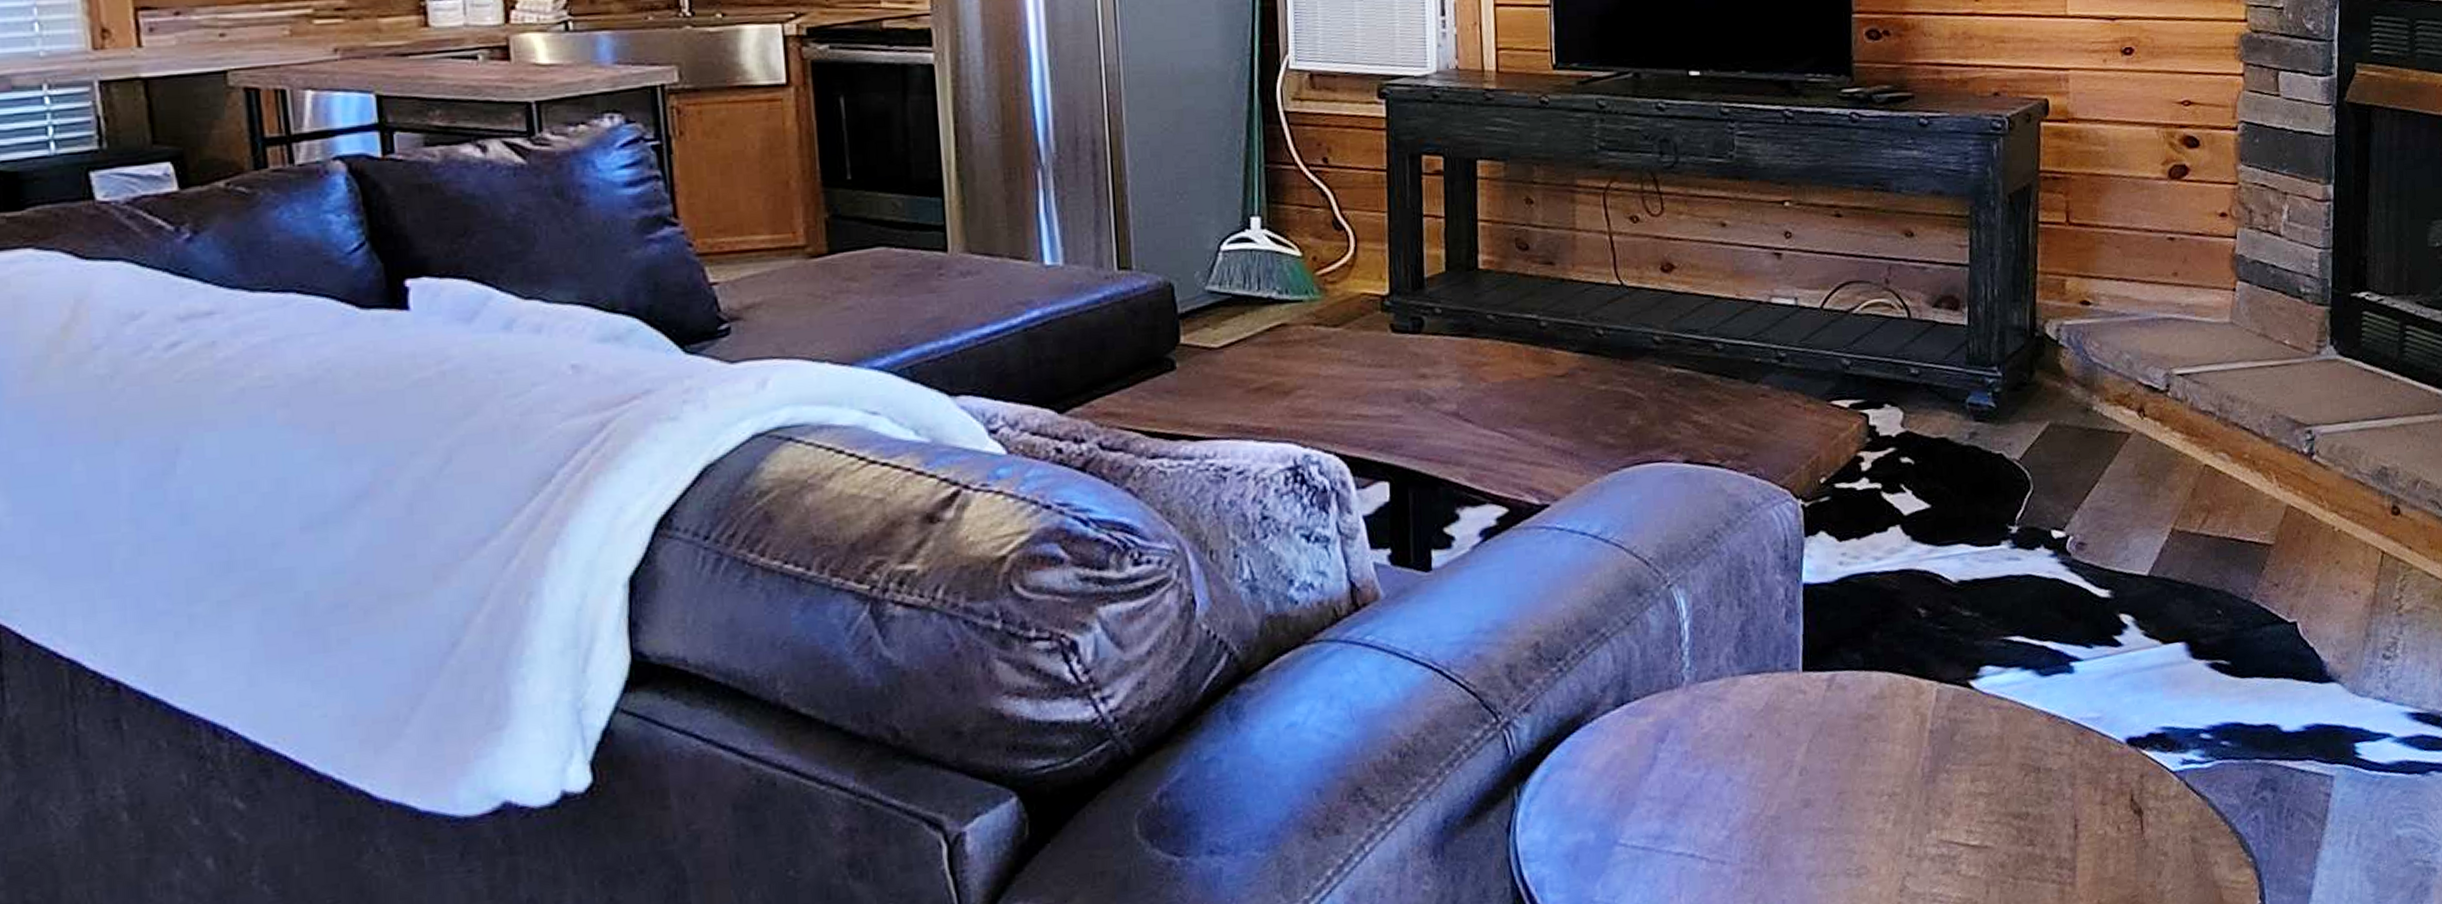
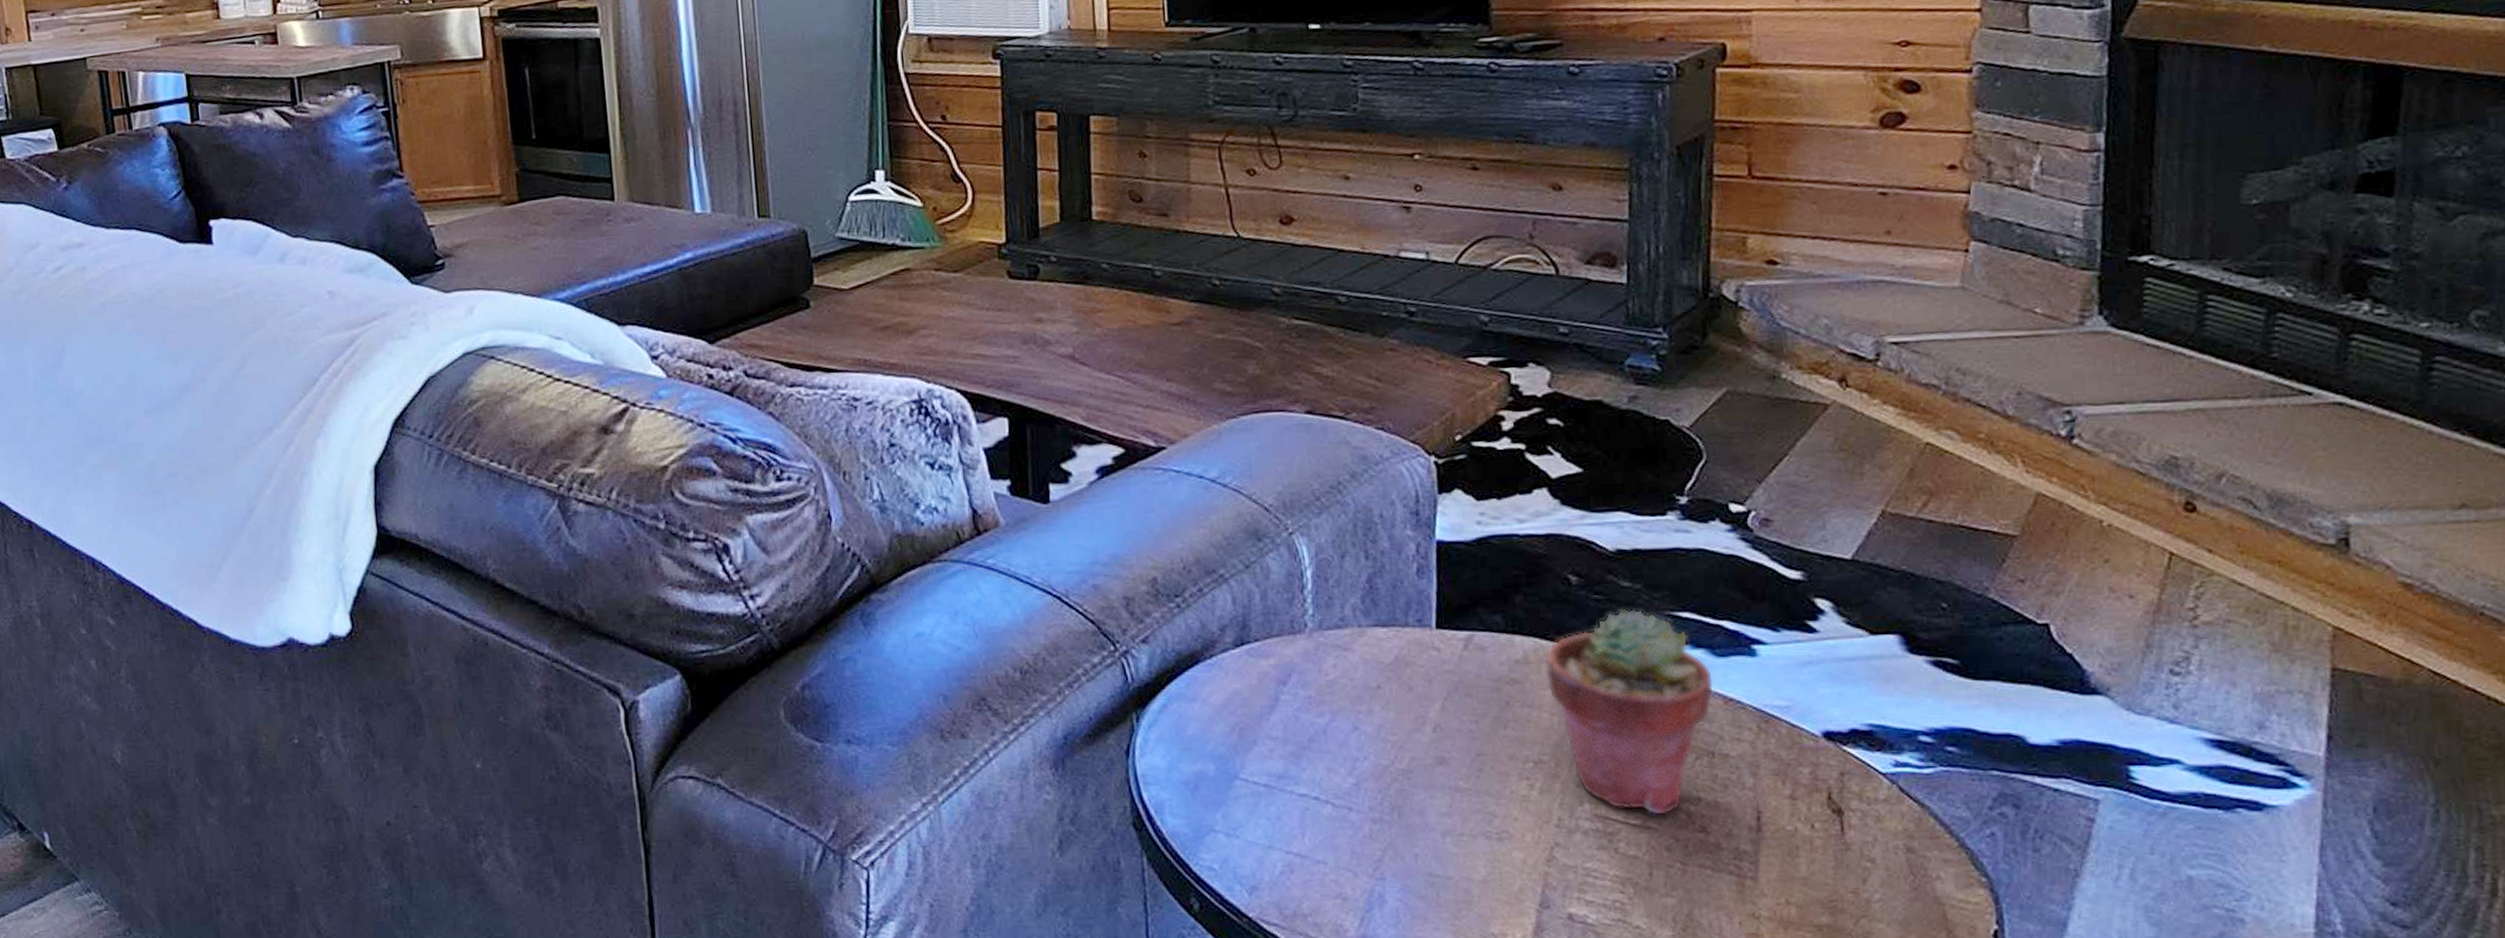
potted succulent: none [1898,637,2040,834] -> present [1545,609,1715,815]

